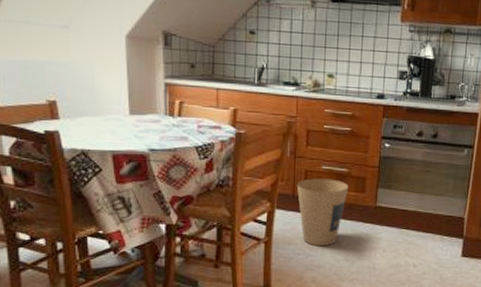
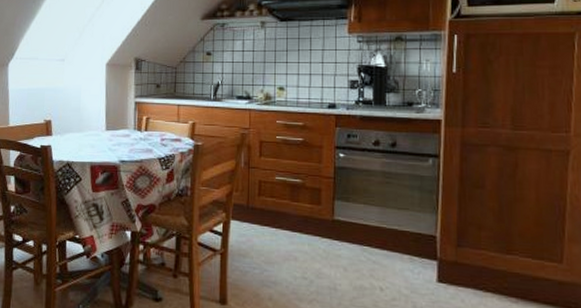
trash can: present [296,178,349,246] -> none [250,189,304,261]

